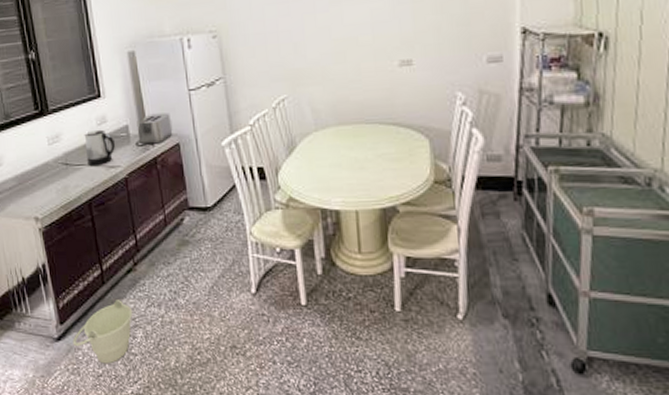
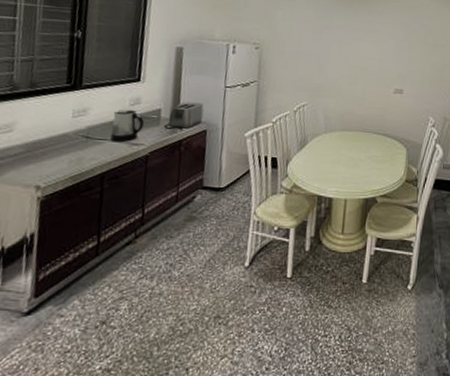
bucket: present [72,300,133,364] -> none [44,272,123,339]

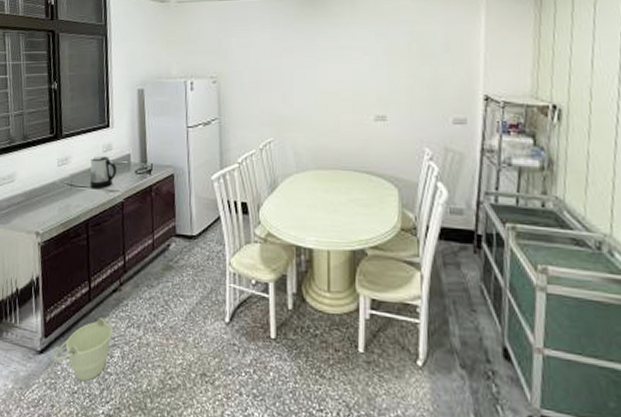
bucket: none [44,272,123,339] -> present [53,318,114,382]
toaster: present [168,102,204,129] -> none [138,145,168,173]

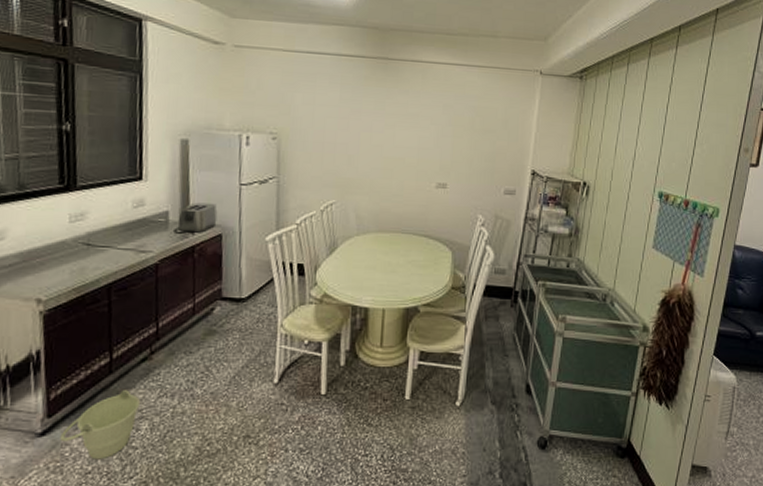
kettle: present [89,155,117,188] -> none [114,212,151,249]
toaster: none [138,145,168,173] -> present [178,202,217,233]

